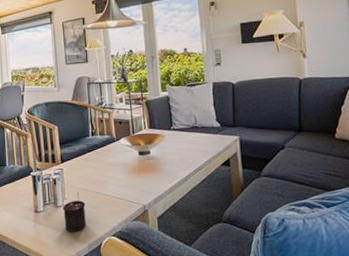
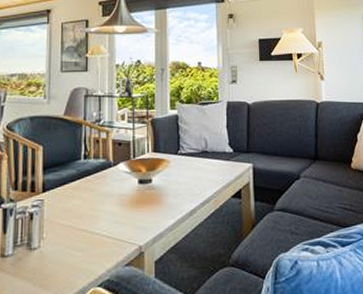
candle: present [62,193,86,233] -> none [37,231,68,284]

